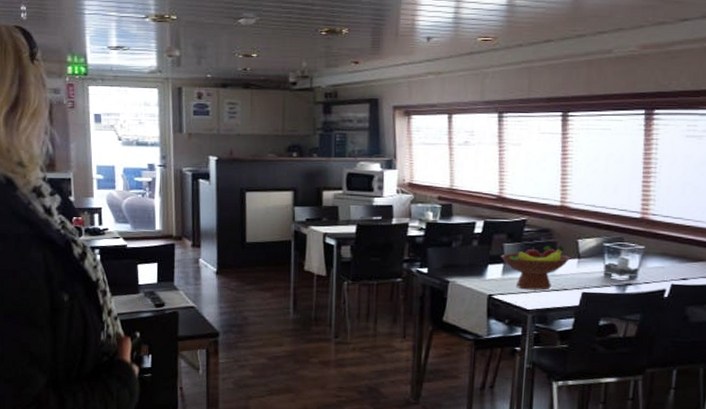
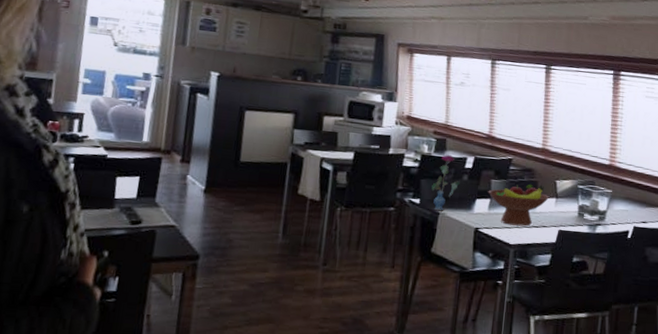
vase: none [439,220,470,279] -> present [431,154,460,211]

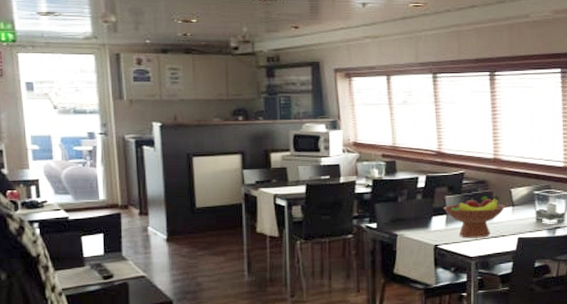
vase: present [431,154,460,211] -> none [387,175,414,233]

